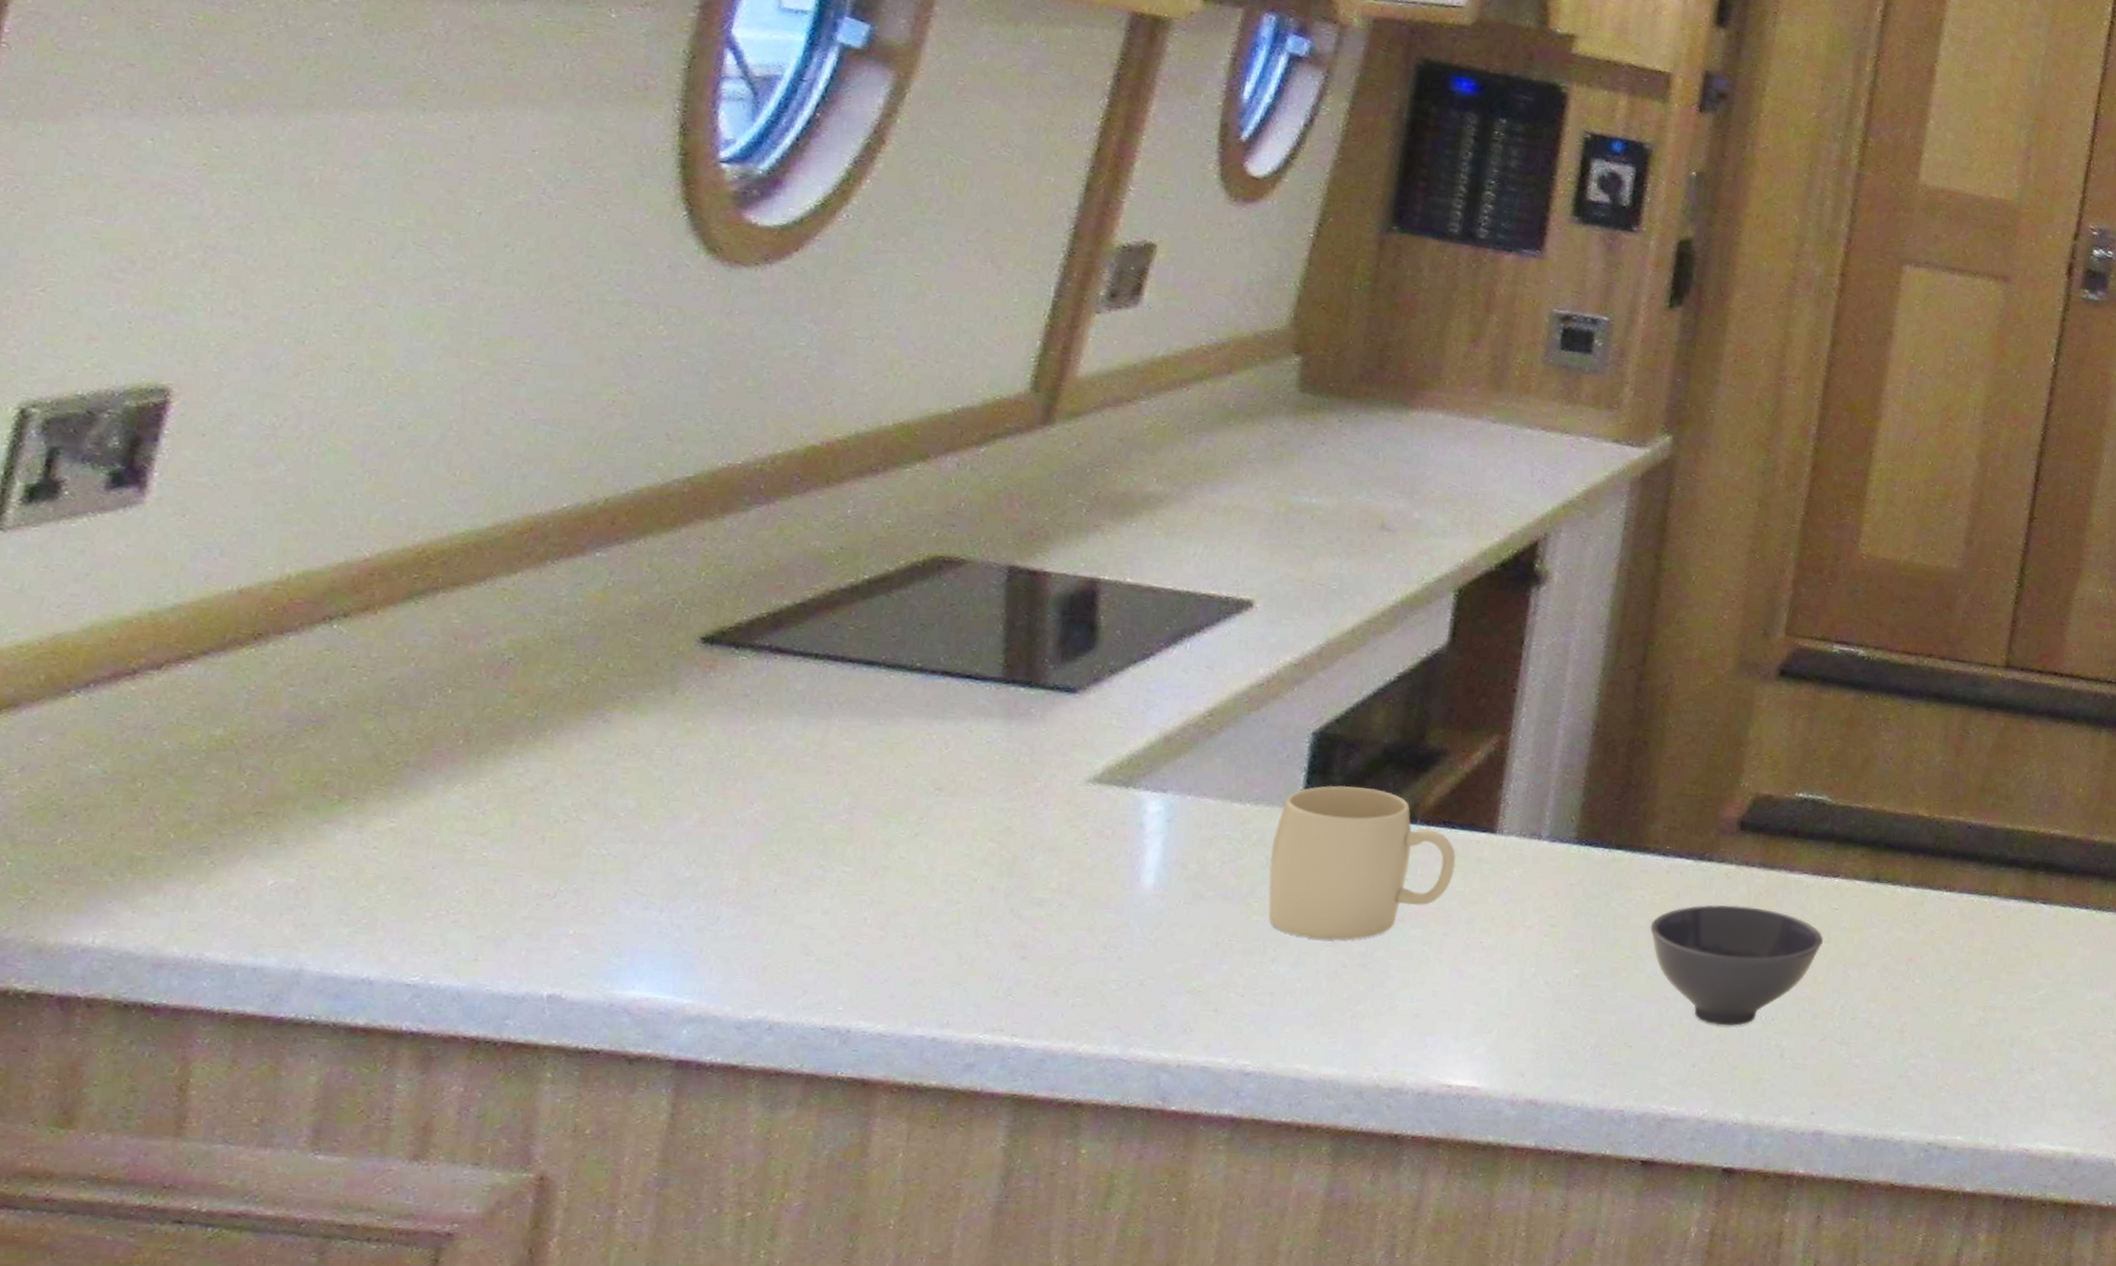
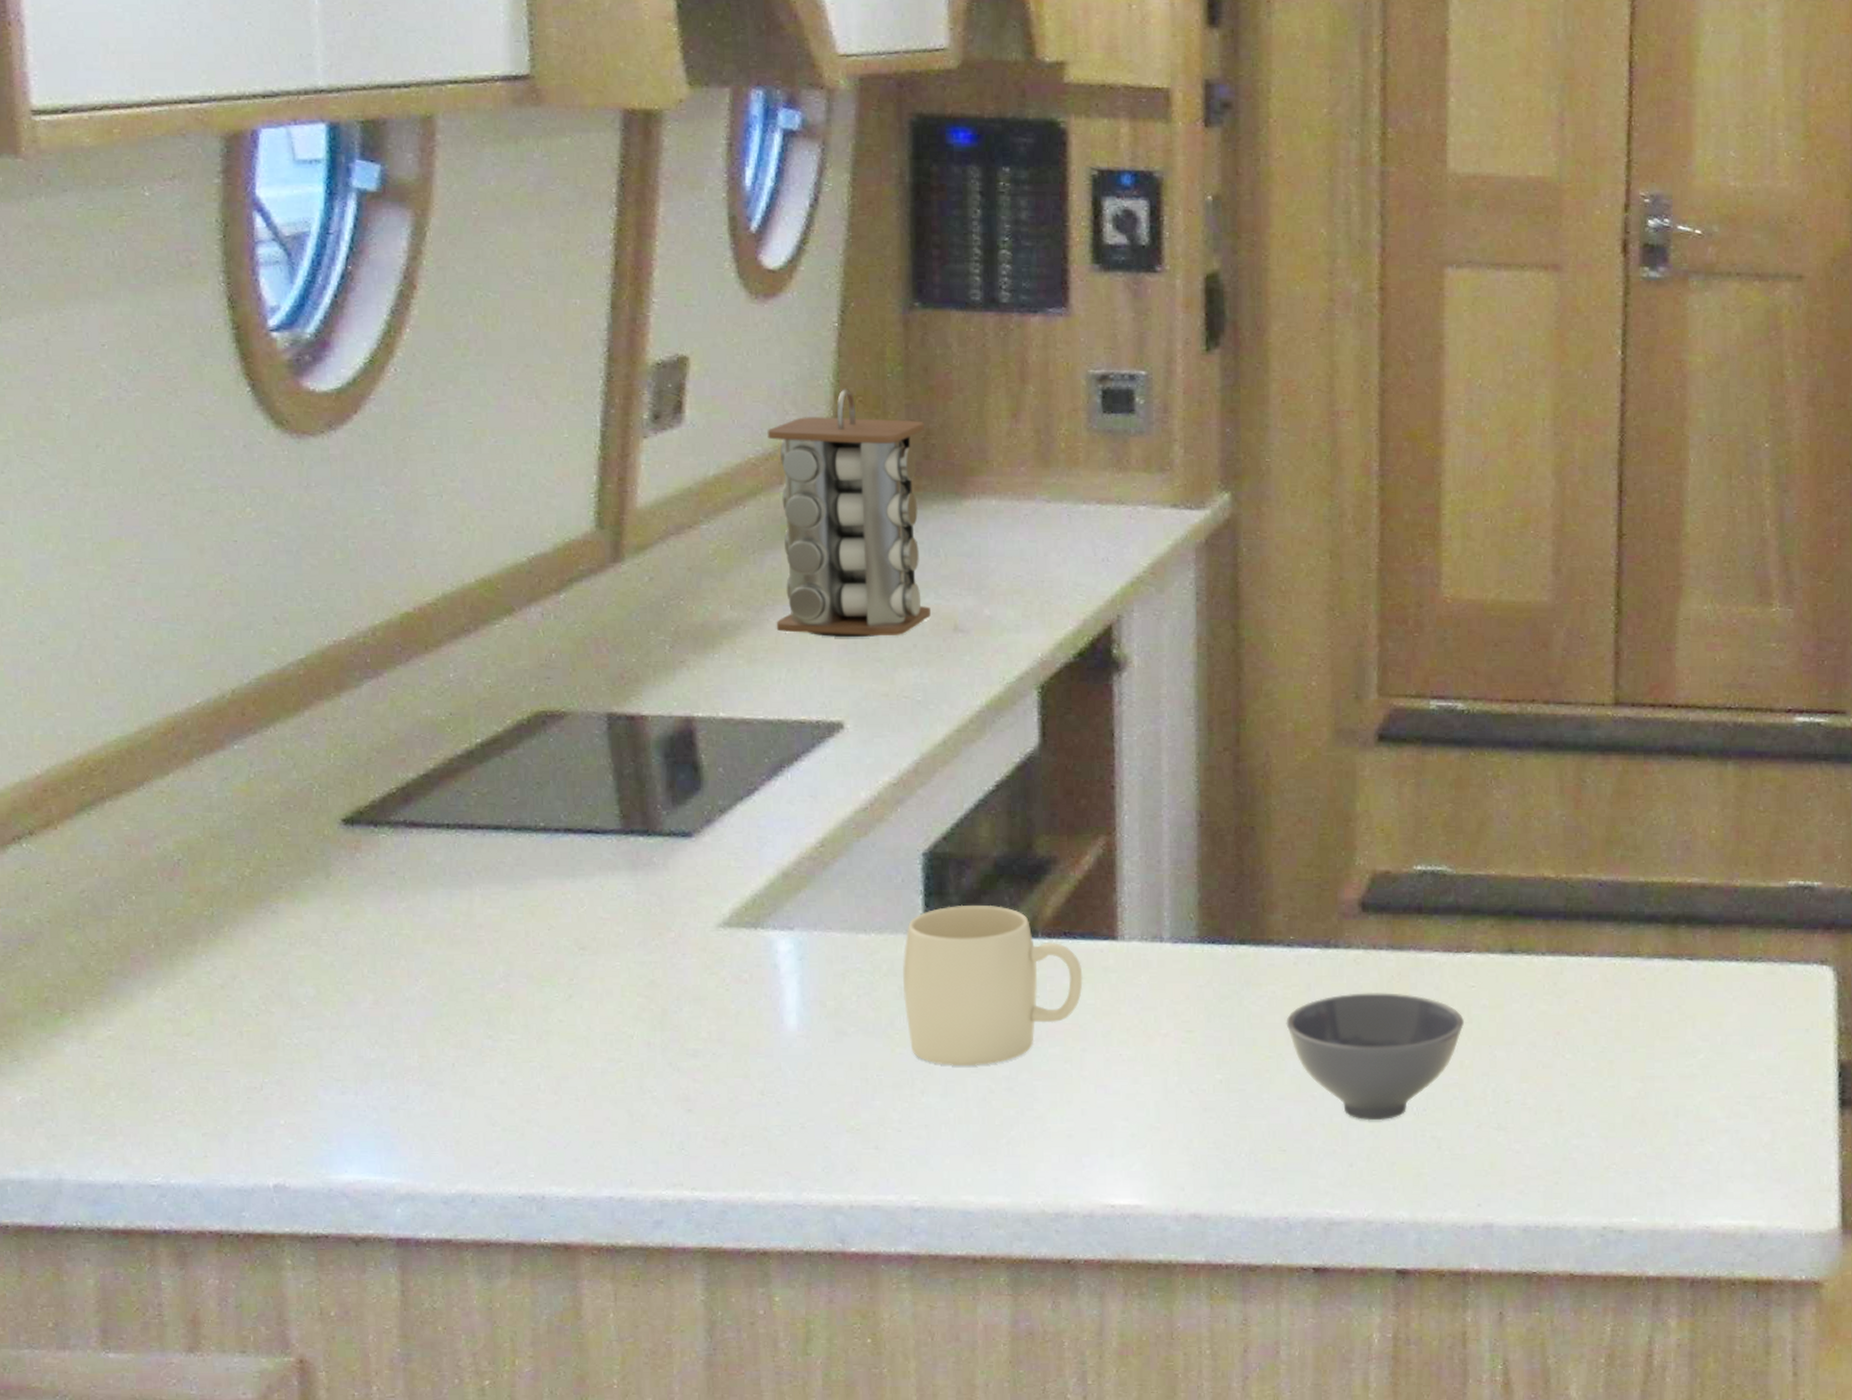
spice rack: none [1200,294,1384,527] -> present [767,389,931,637]

